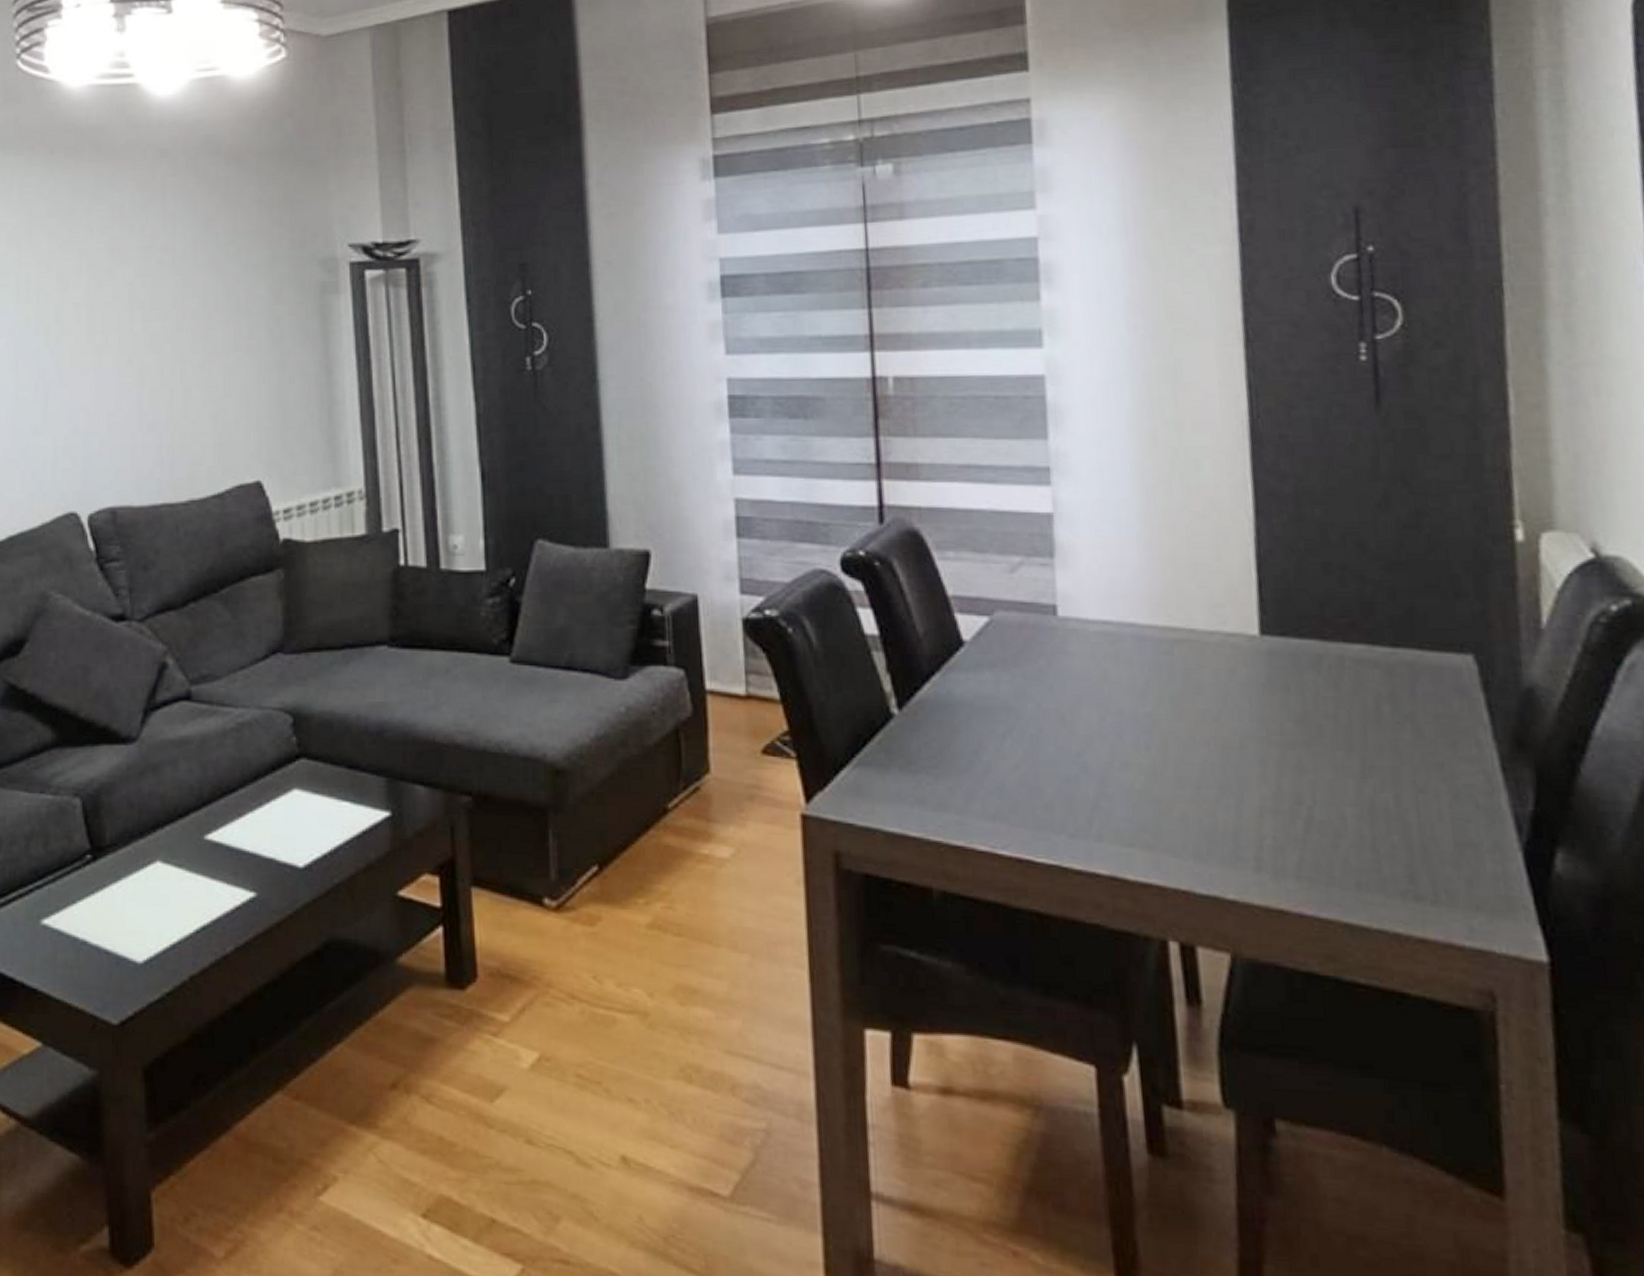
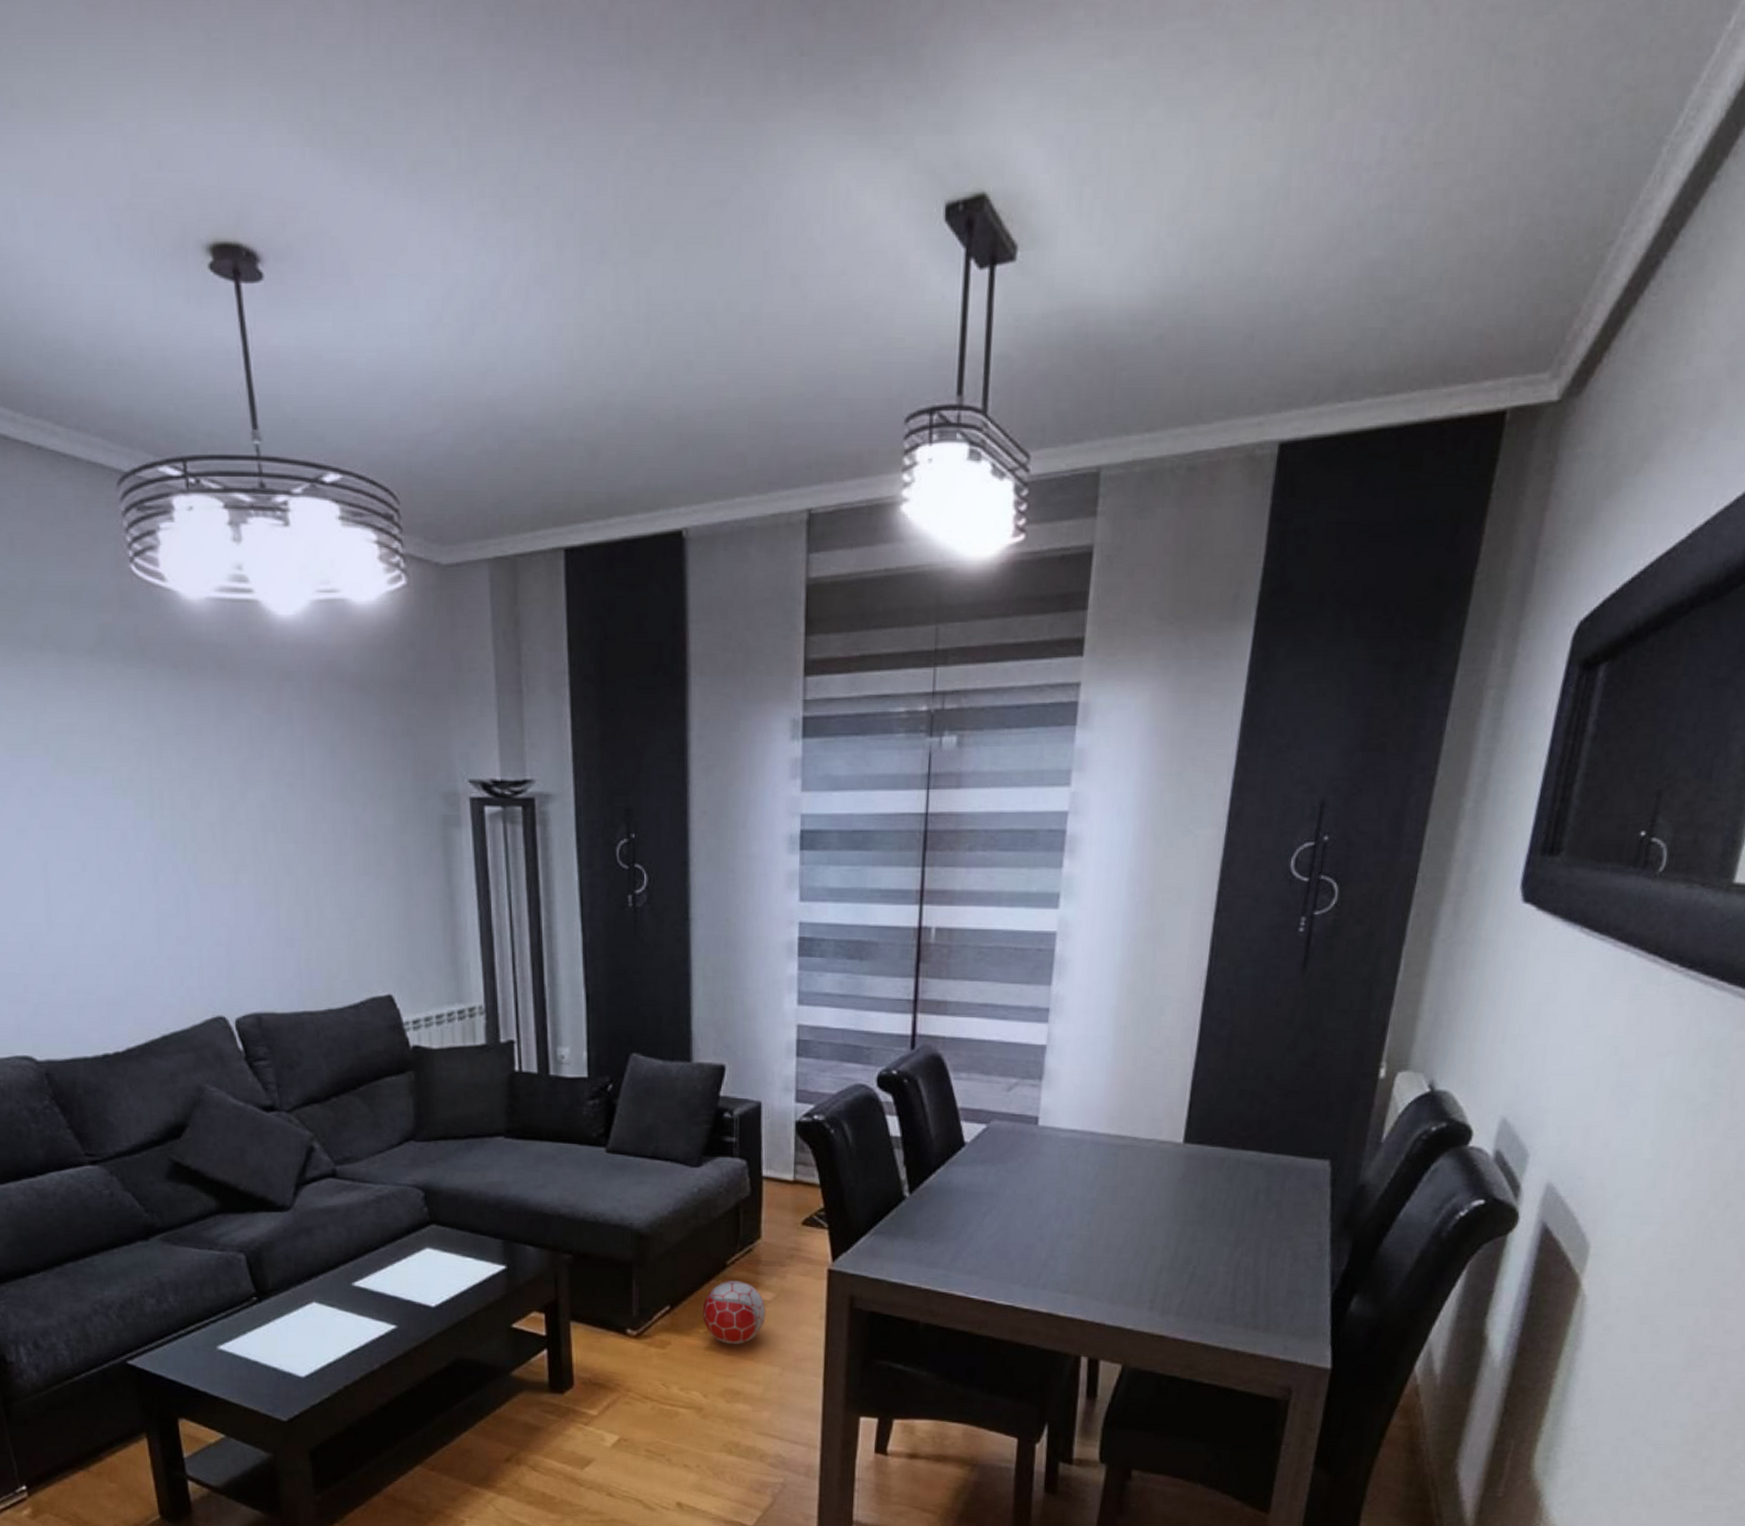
toy ball: none [641,831,724,922] -> present [703,1281,766,1345]

